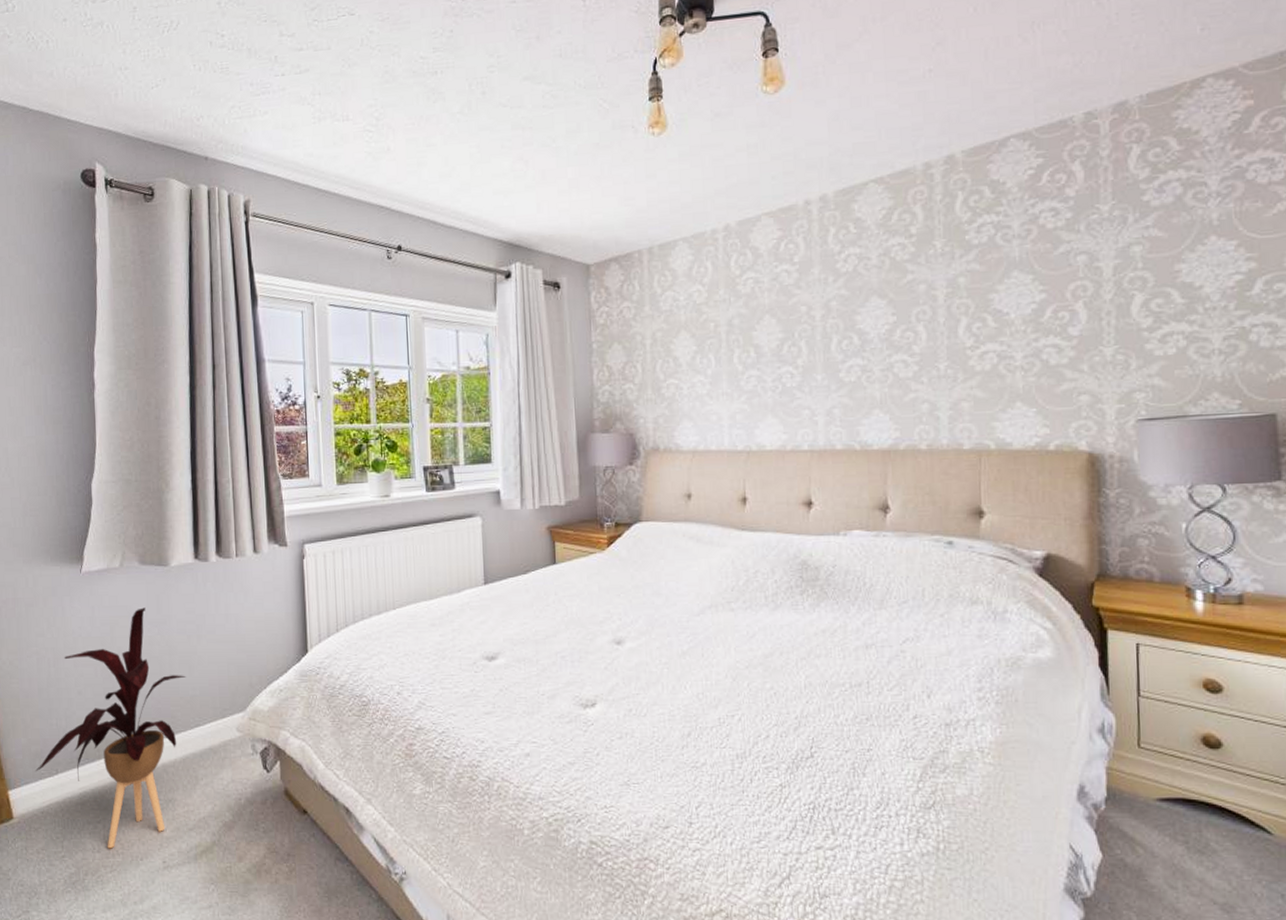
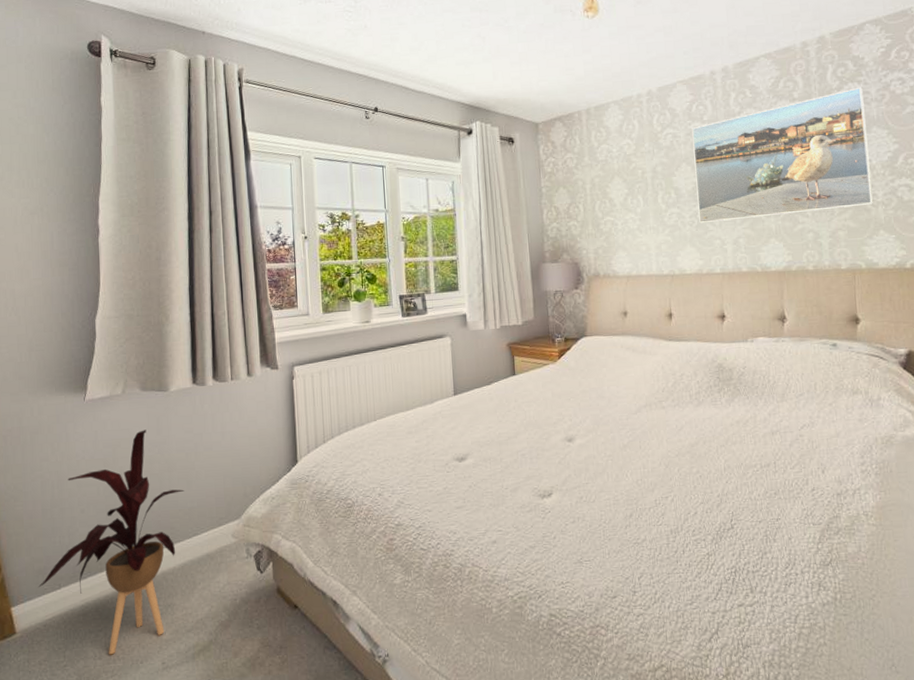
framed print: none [779,219,1009,389] -> present [692,86,873,224]

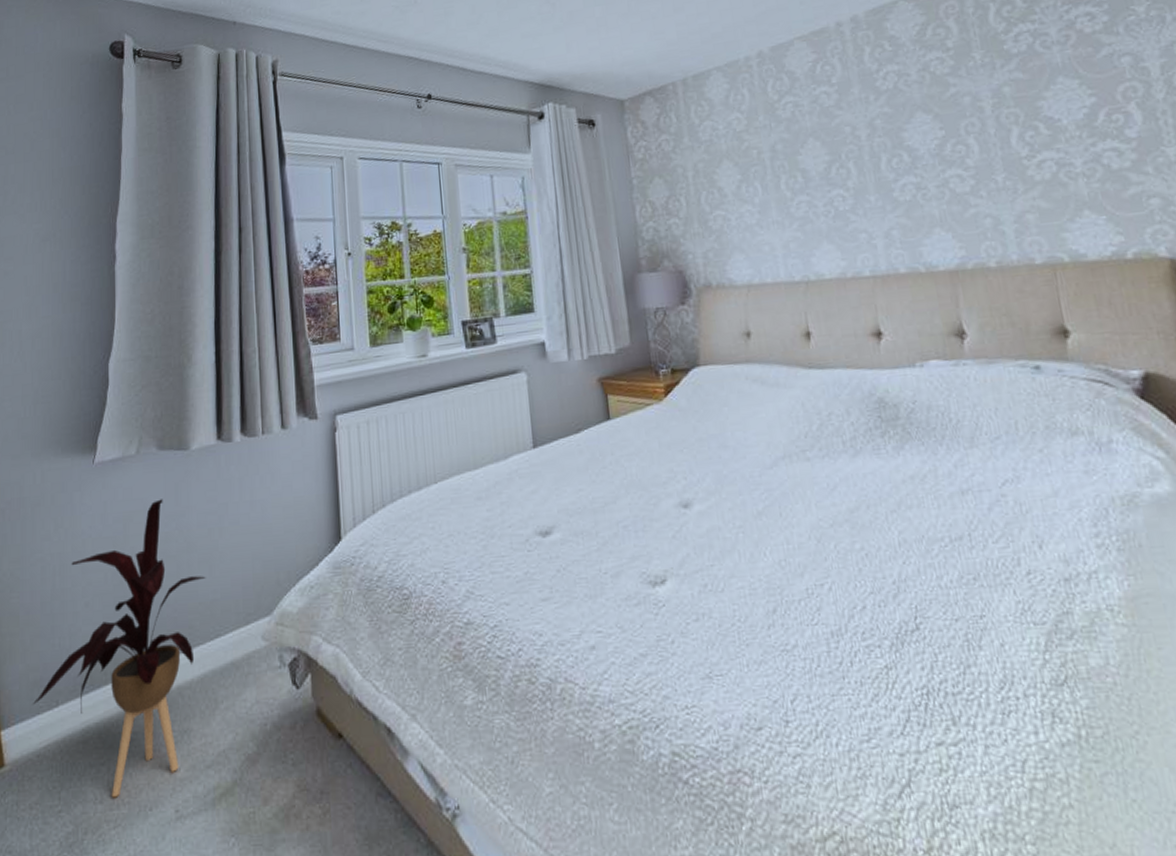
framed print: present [692,86,873,224] -> none [817,27,1070,213]

